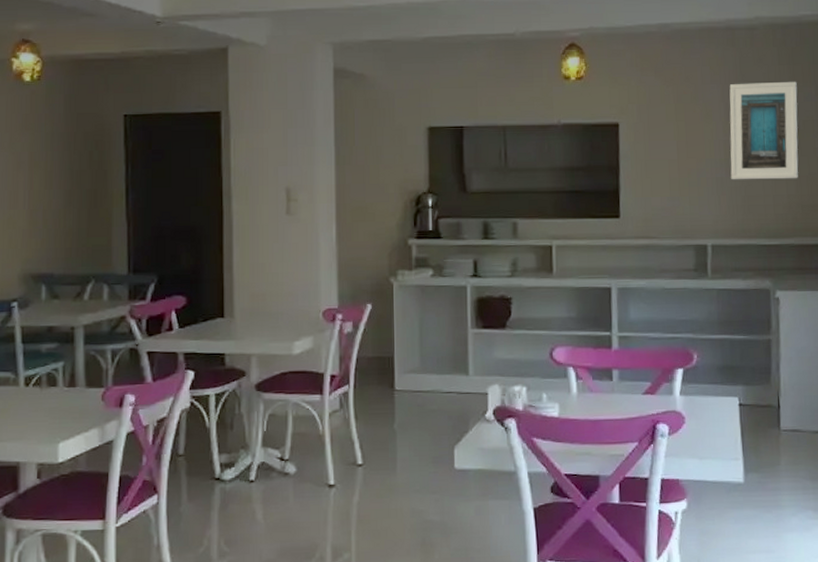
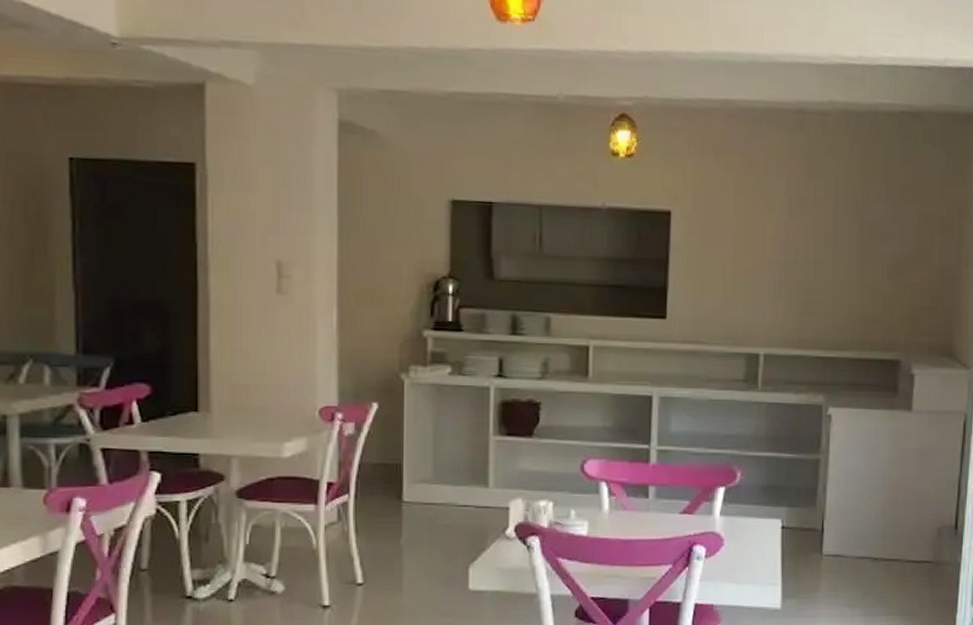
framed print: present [729,81,798,180] -> none [790,175,868,287]

